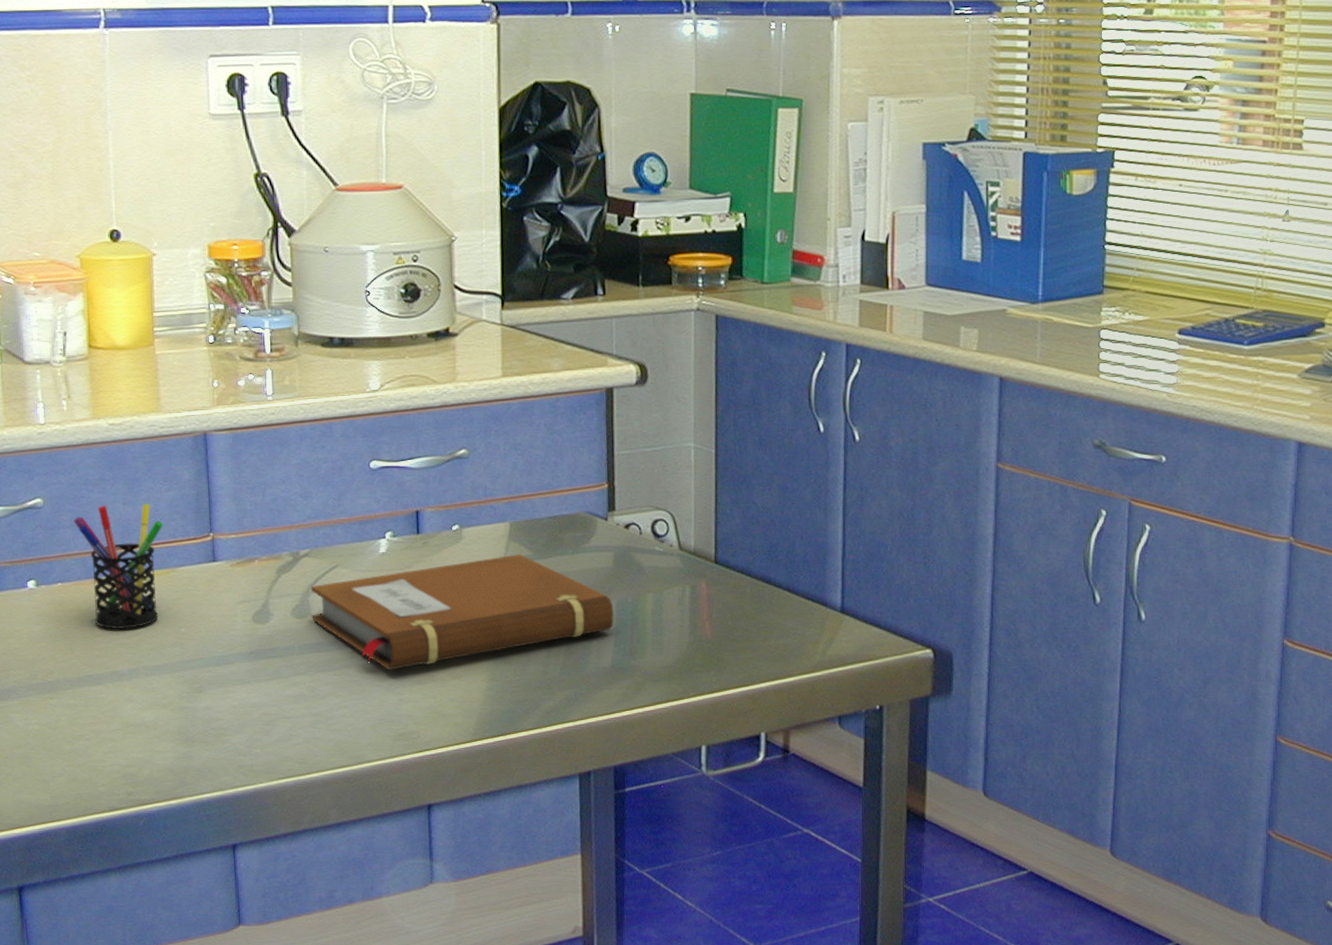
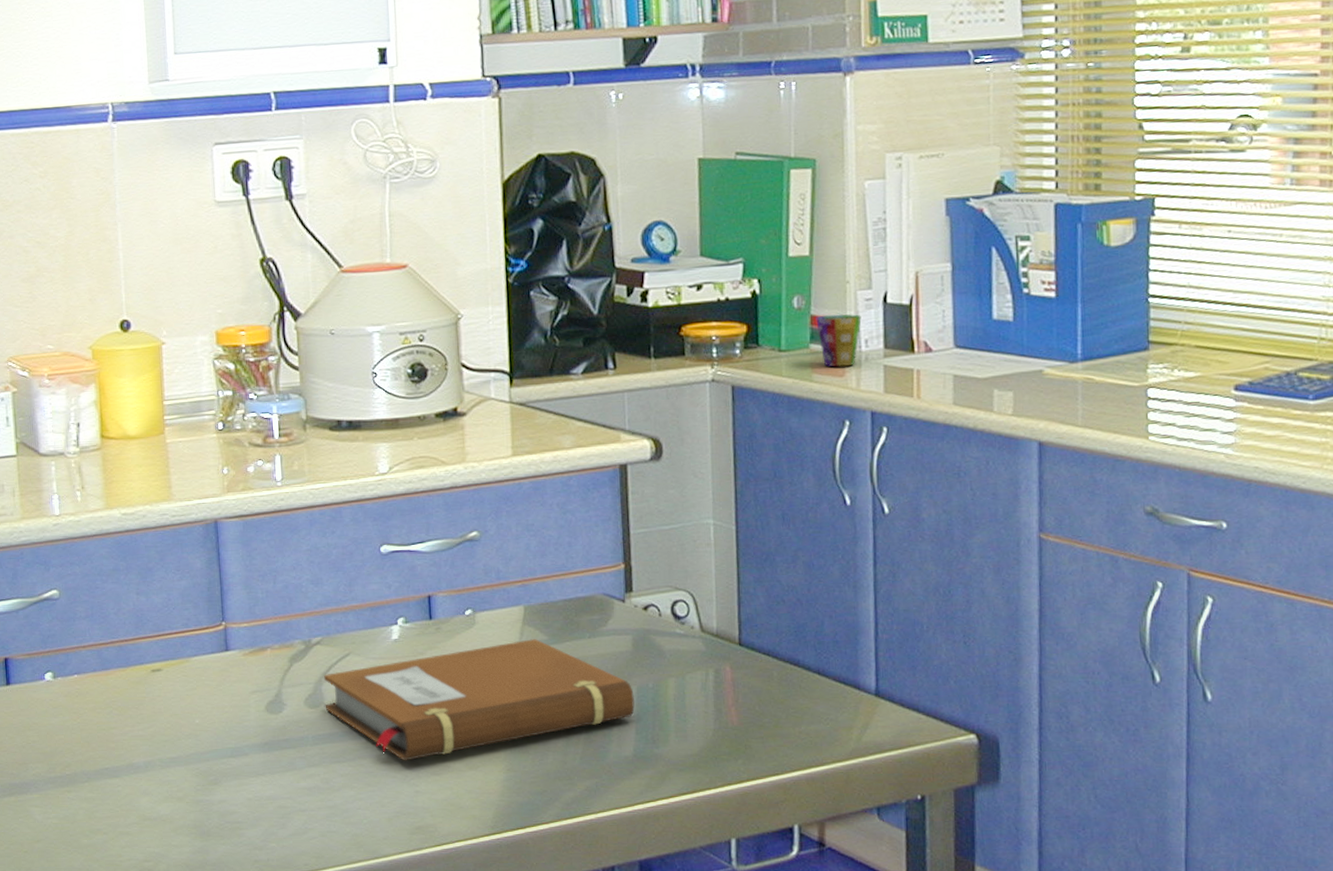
pen holder: present [73,504,163,630] -> none [88,593,176,722]
cup: none [797,249,840,301] -> present [816,314,862,367]

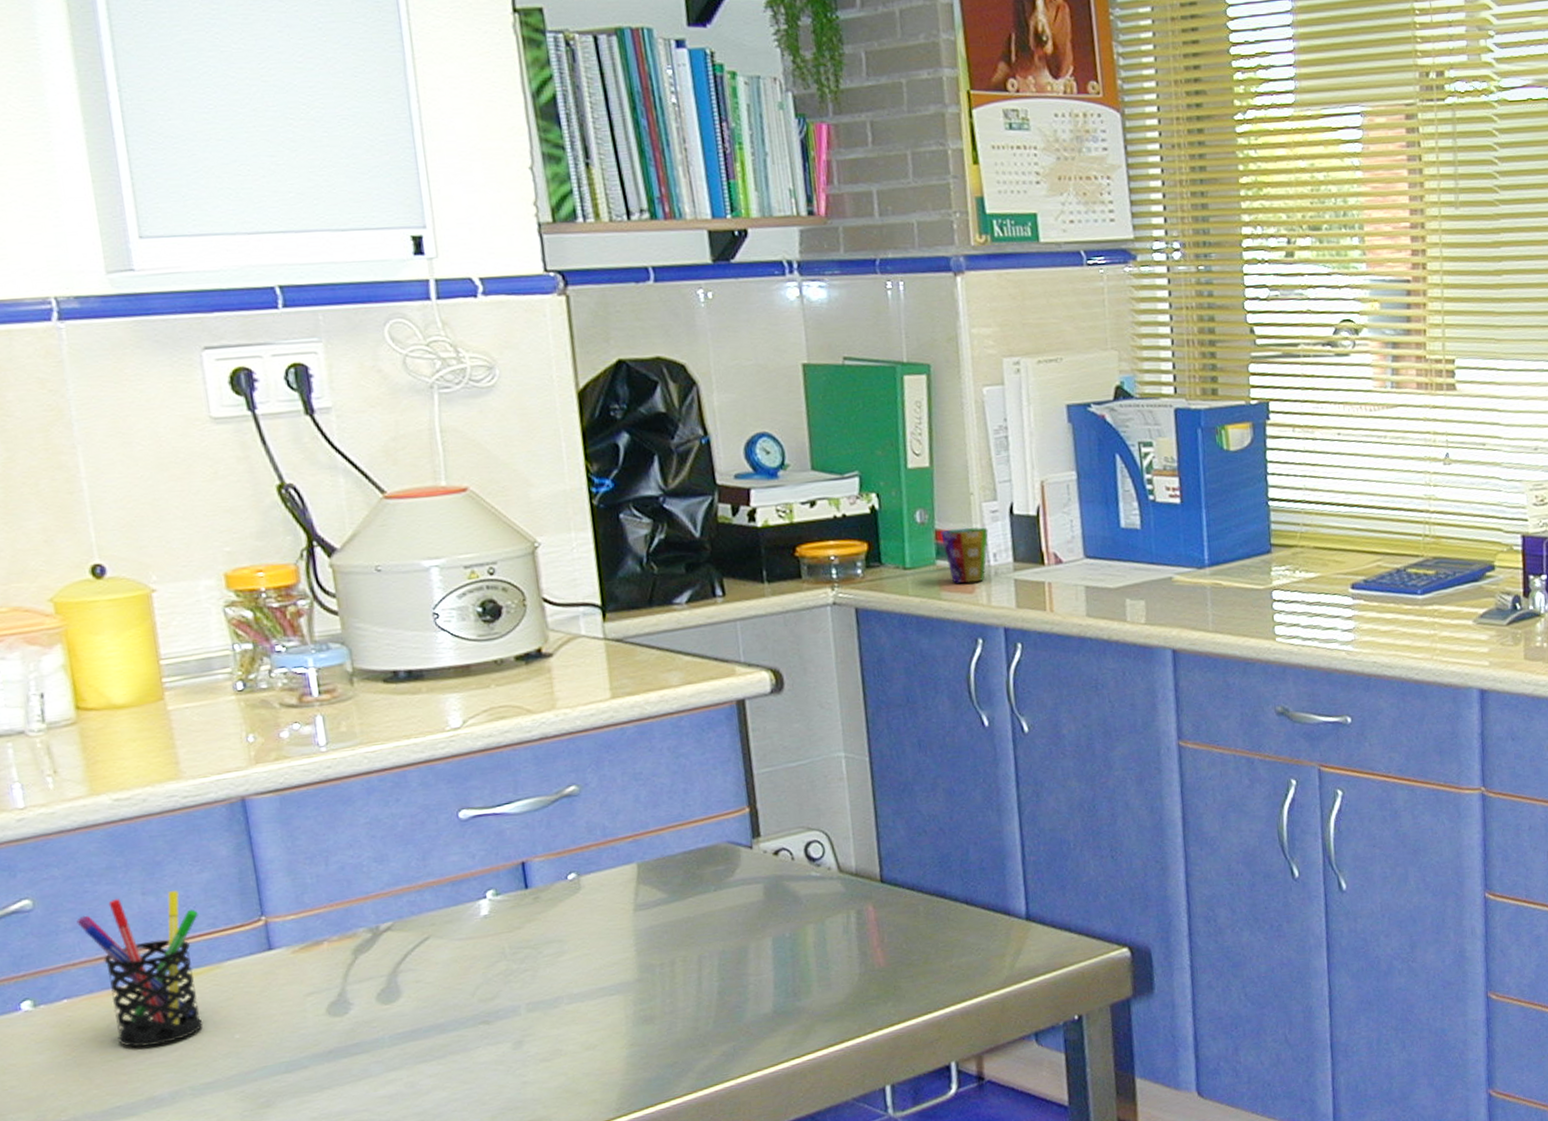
pen holder: none [88,593,176,722] -> present [76,890,203,1047]
notebook: present [323,639,635,761] -> none [397,898,772,1051]

